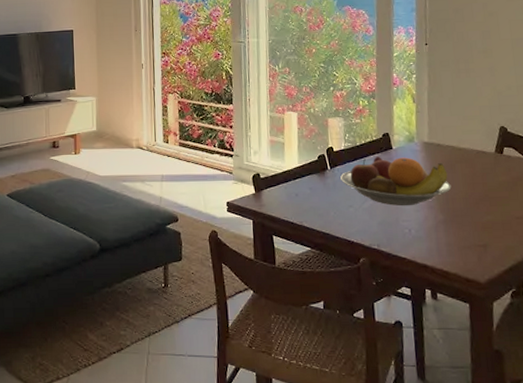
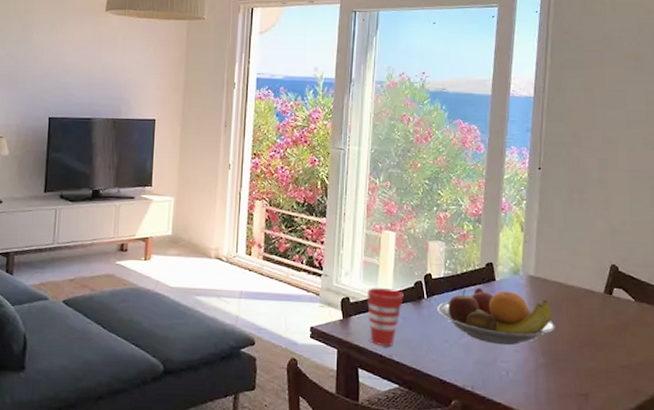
cup: none [275,162,309,215] -> present [367,287,404,347]

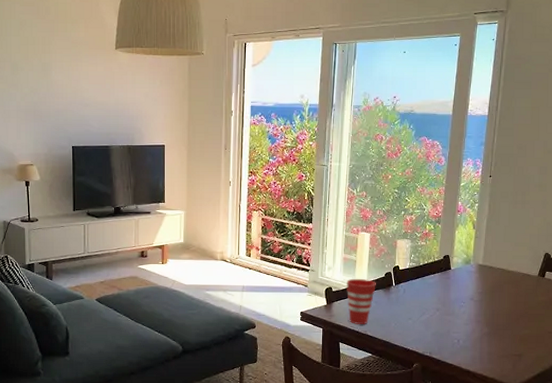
fruit bowl: present [437,287,555,346] -> none [403,275,498,320]

